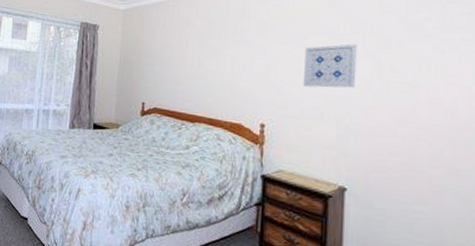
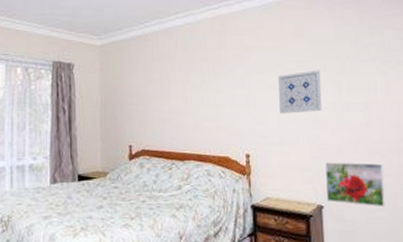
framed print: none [351,142,429,202] -> present [325,162,385,207]

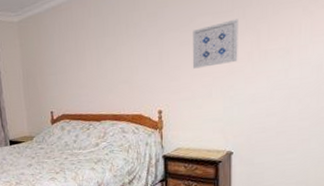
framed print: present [325,162,385,207] -> none [236,108,299,150]

